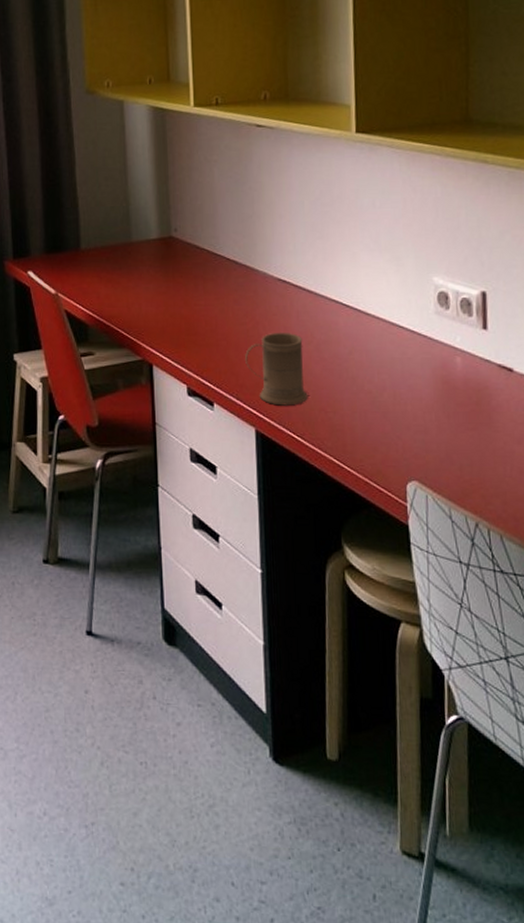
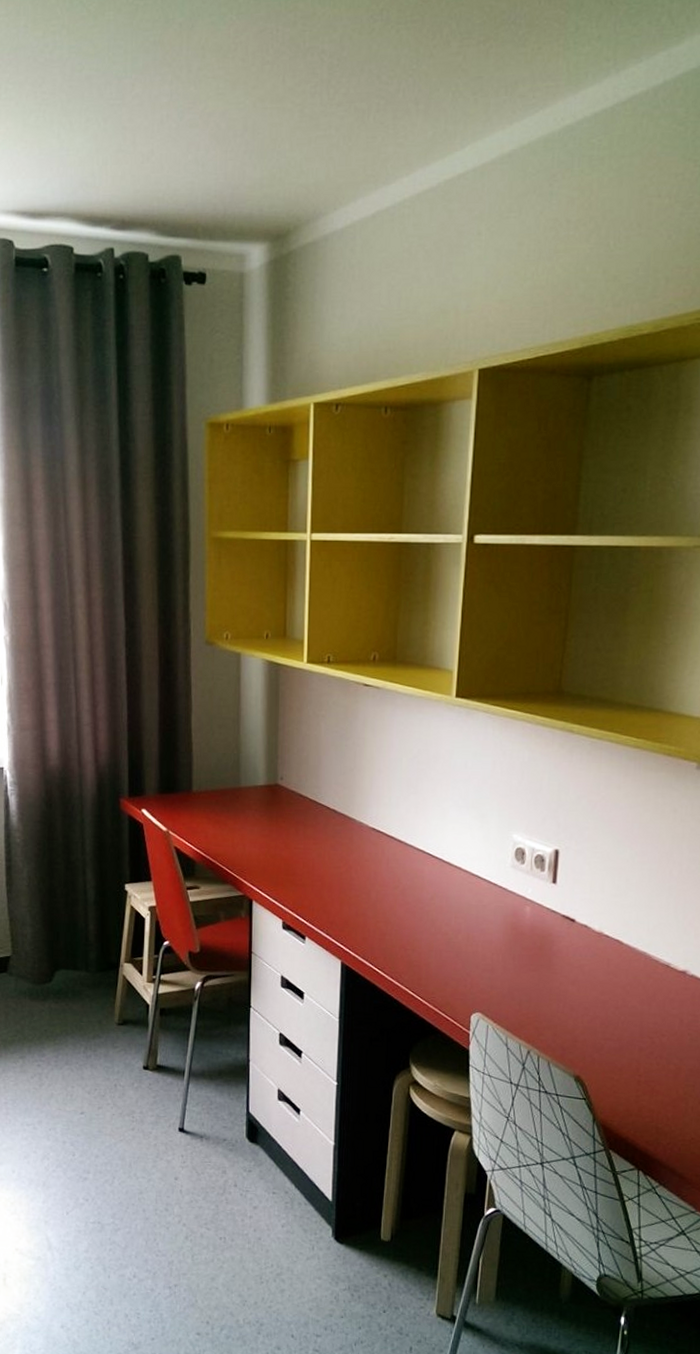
mug: present [245,332,308,406] -> none [337,876,391,942]

